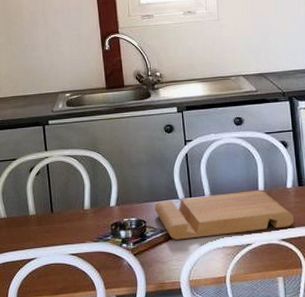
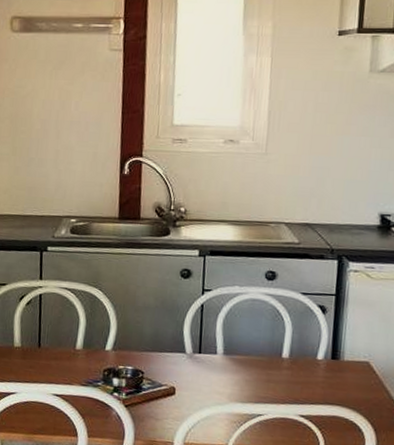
cutting board: present [154,189,294,240] -> none [156,352,320,403]

